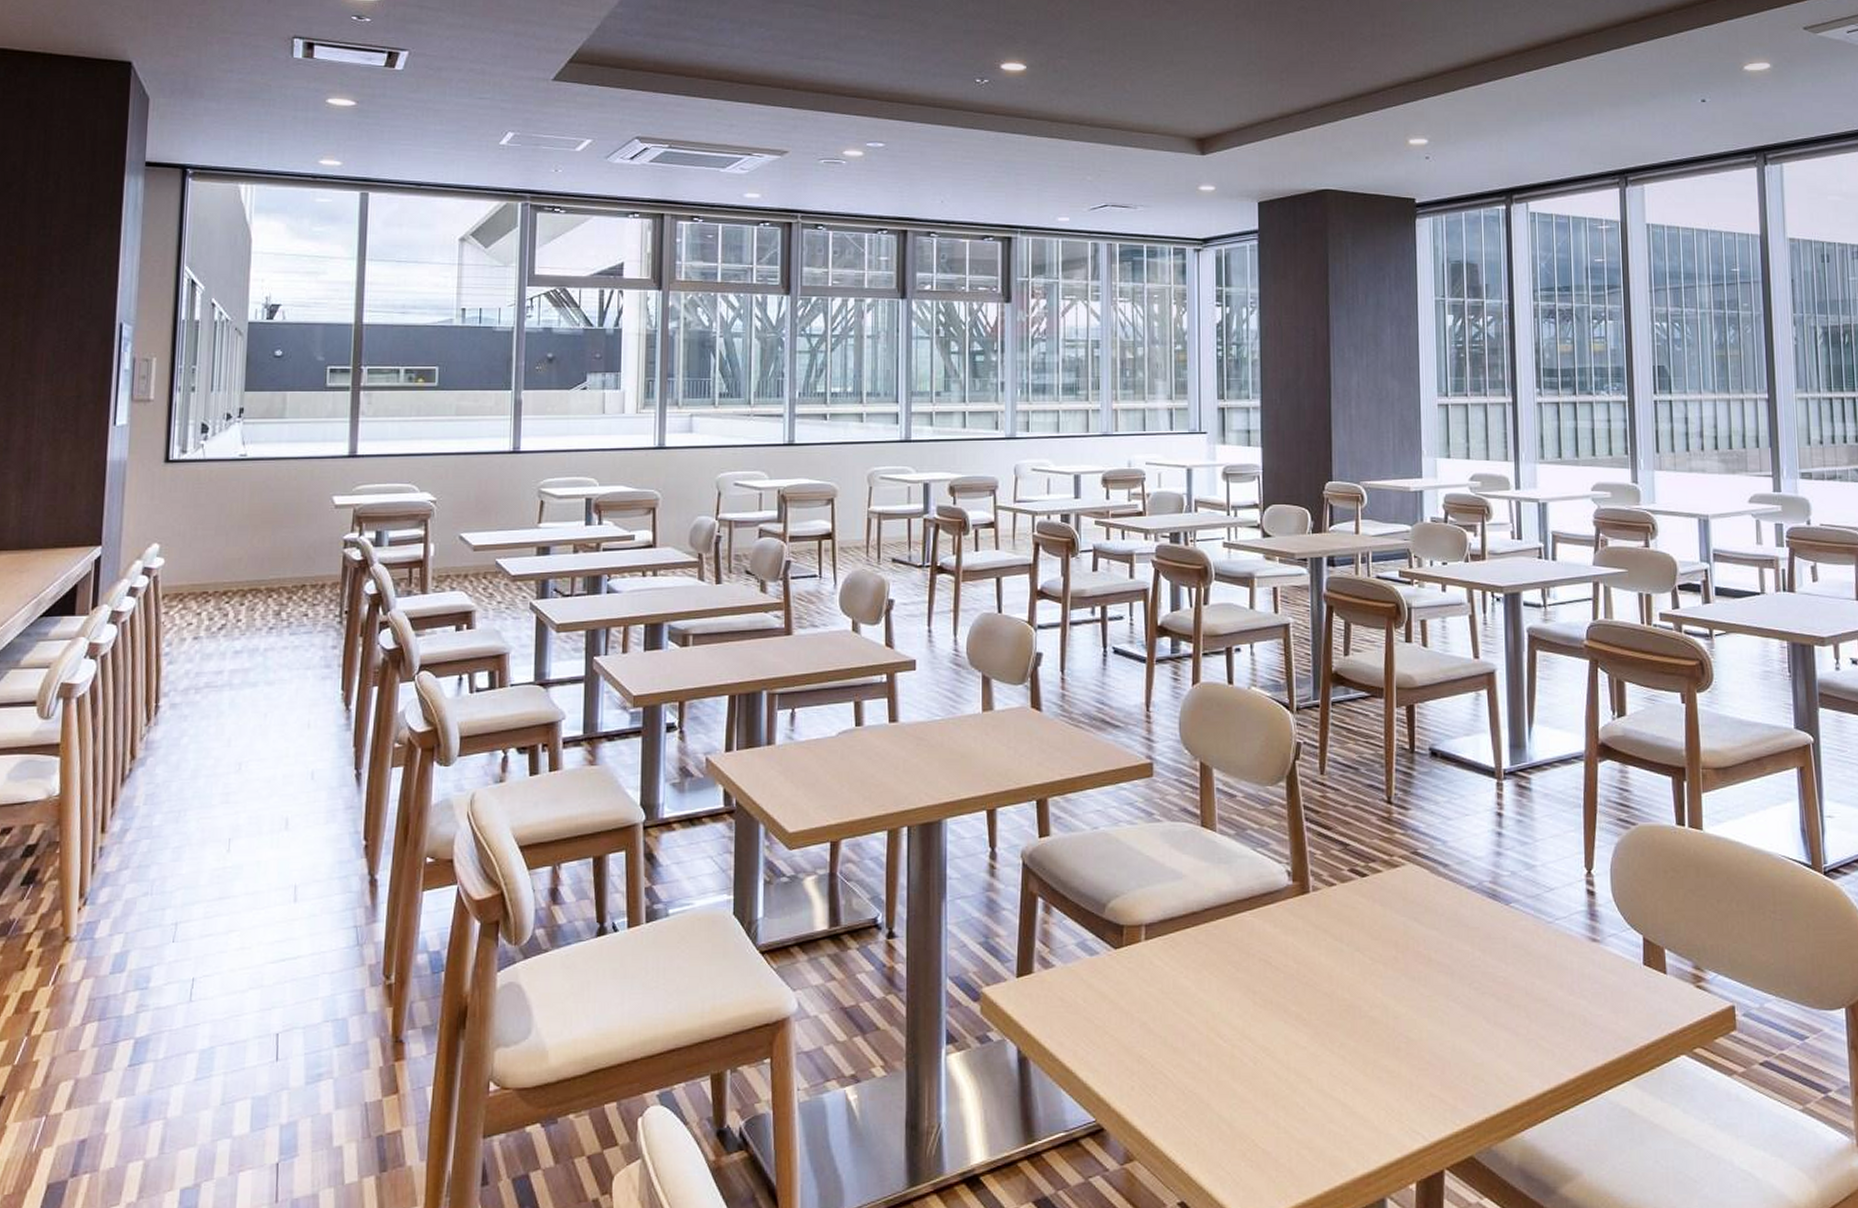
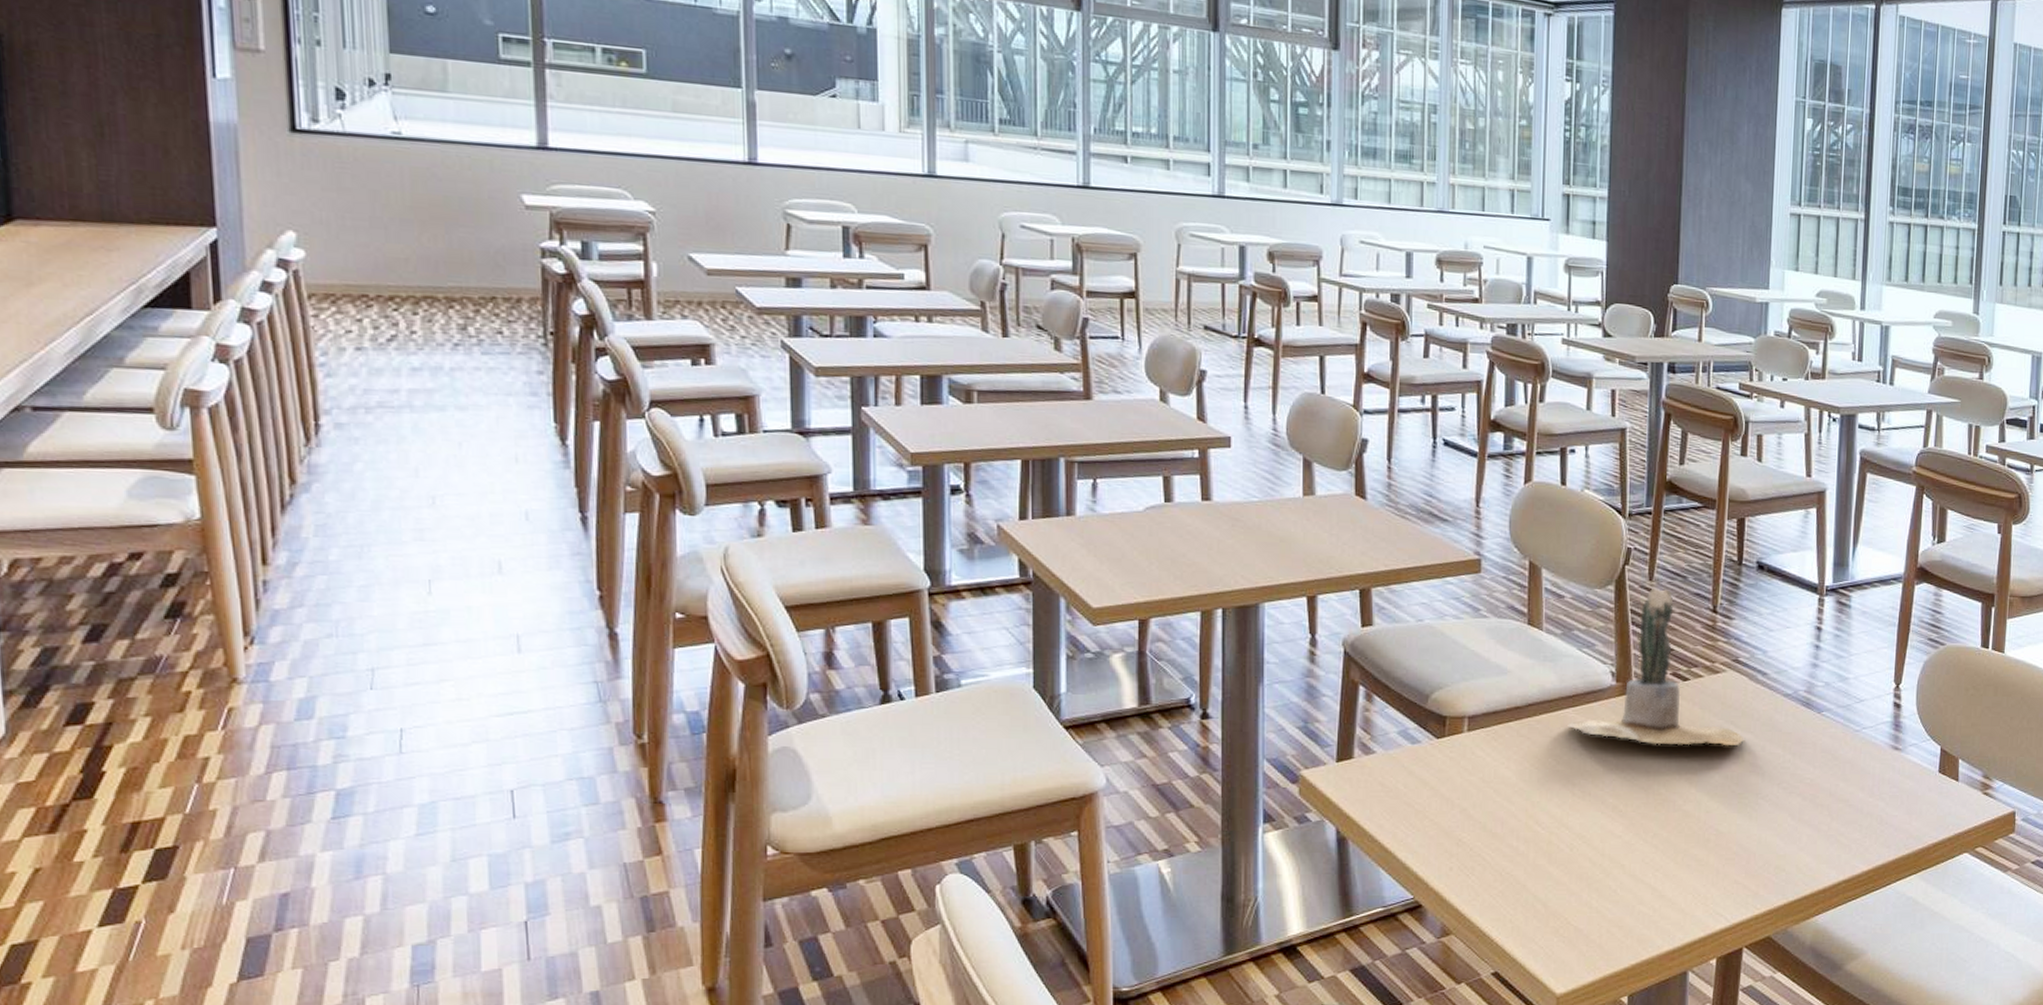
potted cactus: none [1245,781,1431,947] -> present [1567,587,1746,746]

